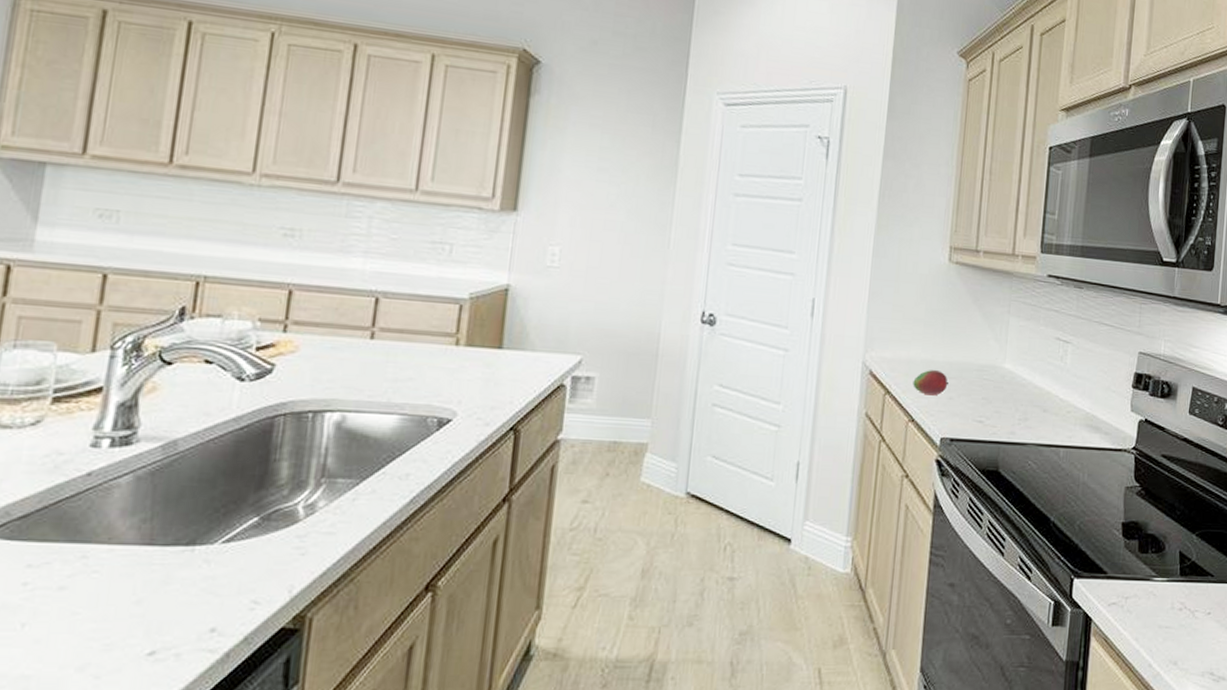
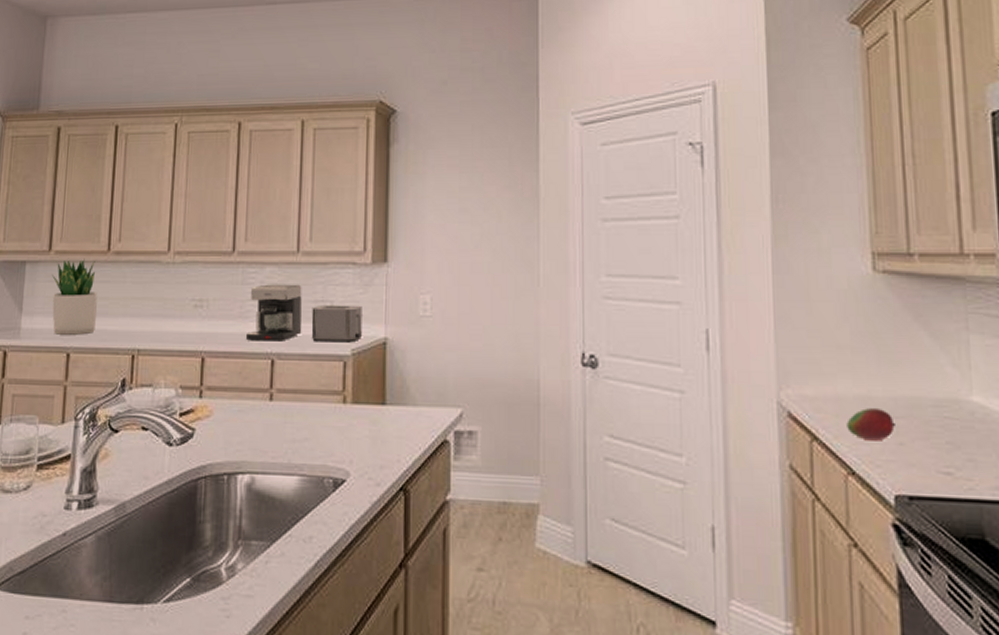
planter: none [83,165,152,255] -> present [52,258,98,335]
coffee maker: none [345,219,418,280] -> present [245,284,302,341]
toaster: none [425,246,486,287] -> present [311,304,364,343]

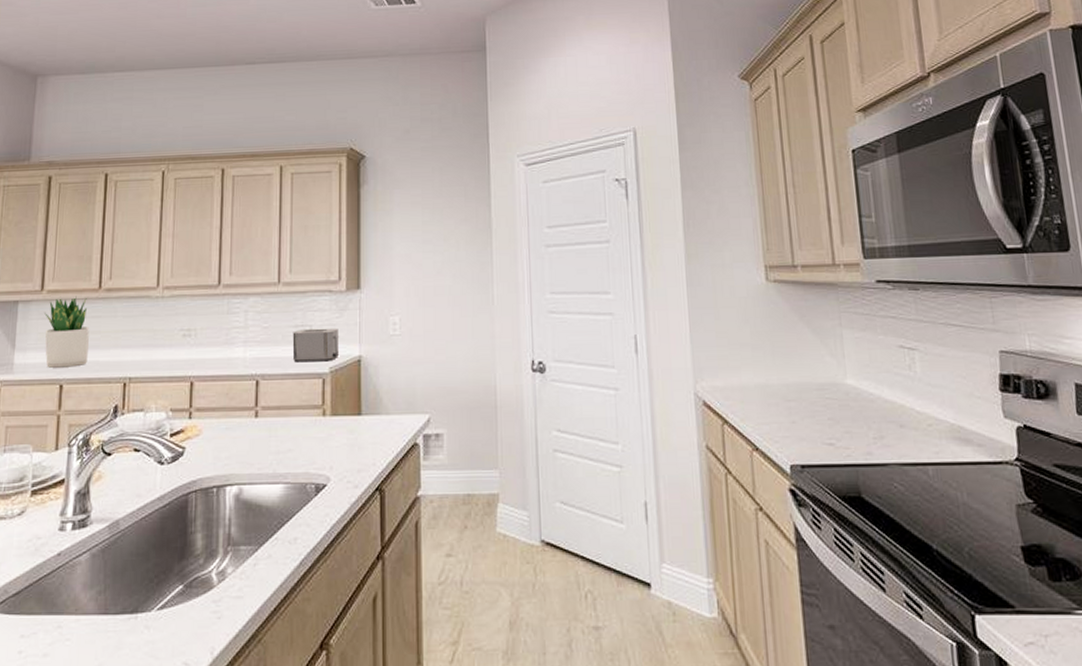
coffee maker: present [245,284,302,341] -> none [231,311,284,365]
fruit: present [846,408,895,441] -> none [750,394,788,421]

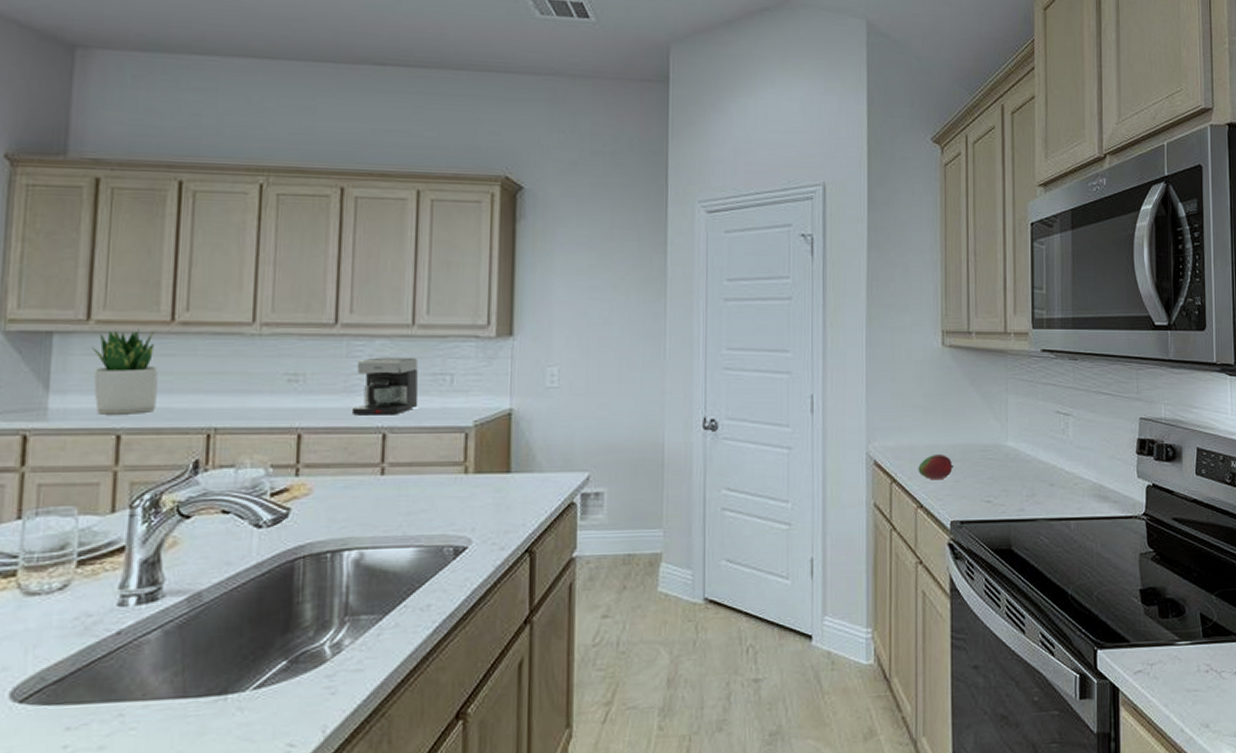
coffee maker: none [231,311,284,365] -> present [351,357,419,416]
toaster: present [292,328,340,363] -> none [428,377,487,415]
fruit: none [750,394,788,421] -> present [918,455,953,480]

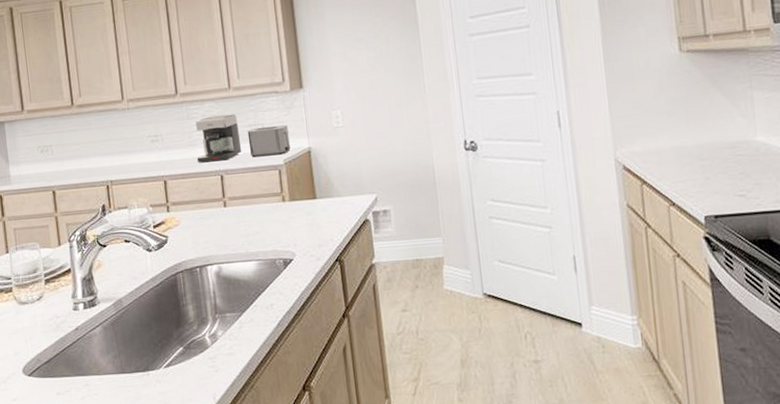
planter: present [92,328,159,415] -> none [28,113,73,177]
toaster: none [428,377,487,415] -> present [247,124,290,158]
fruit: present [918,455,953,480] -> none [667,155,702,179]

